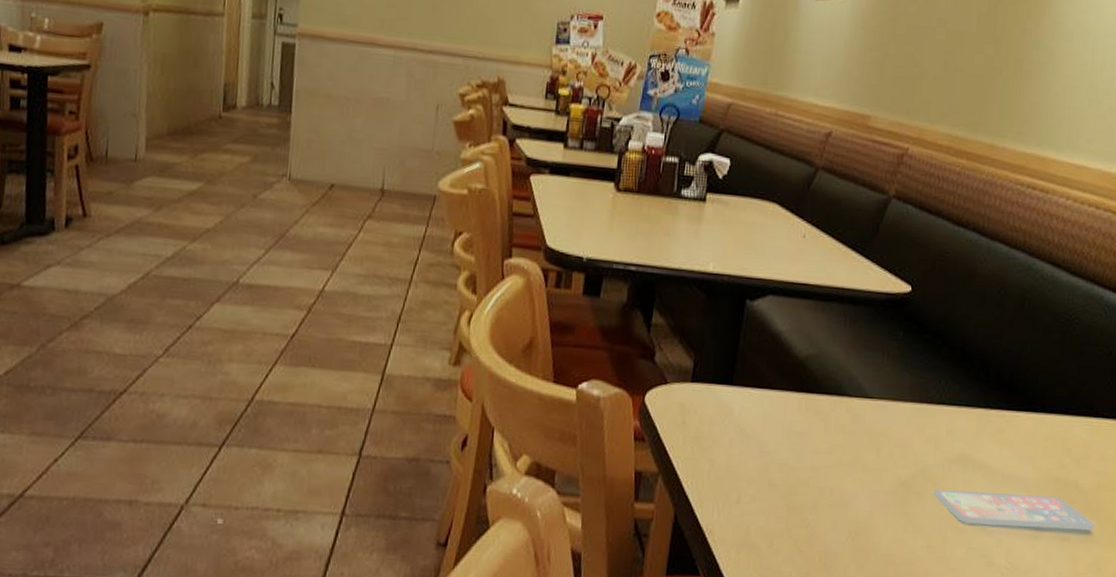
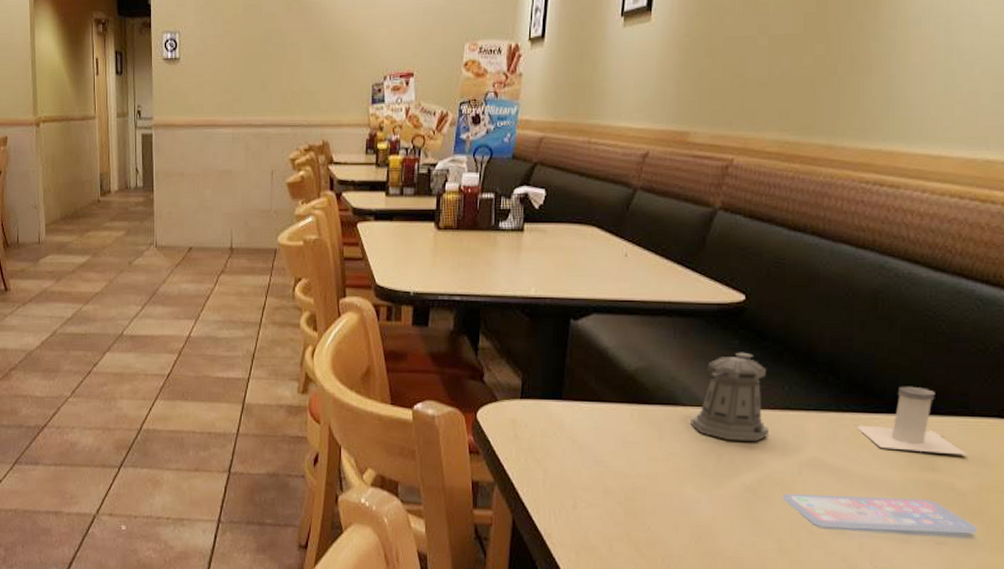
pepper shaker: none [854,344,926,436] -> present [690,352,769,442]
salt shaker: none [1000,385,1091,455] -> present [856,386,968,455]

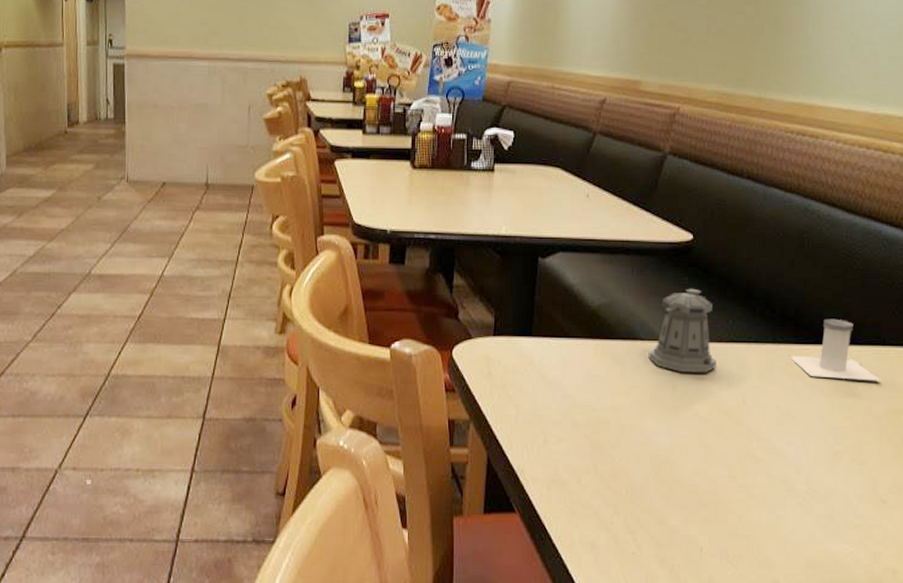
smartphone: present [782,493,977,534] -> none [730,421,892,454]

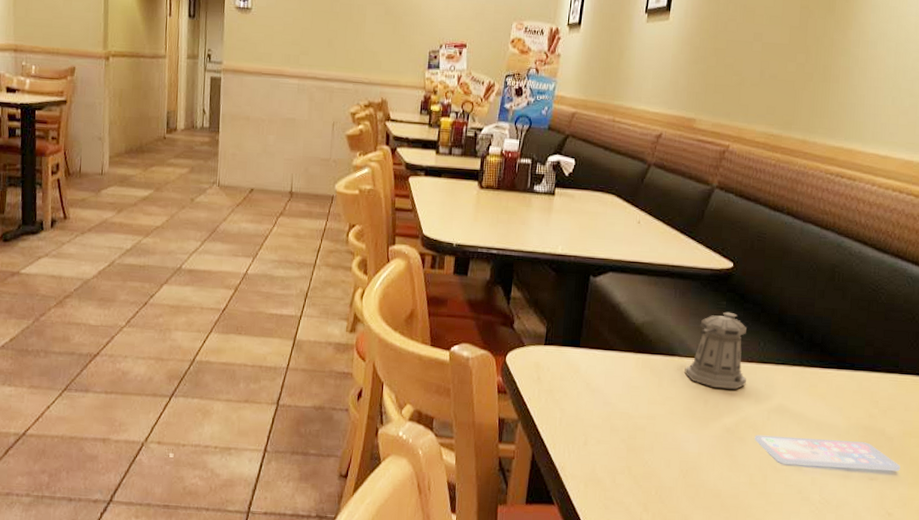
smartphone: none [730,421,892,454] -> present [754,434,900,472]
salt shaker: present [790,318,881,381] -> none [814,346,896,406]

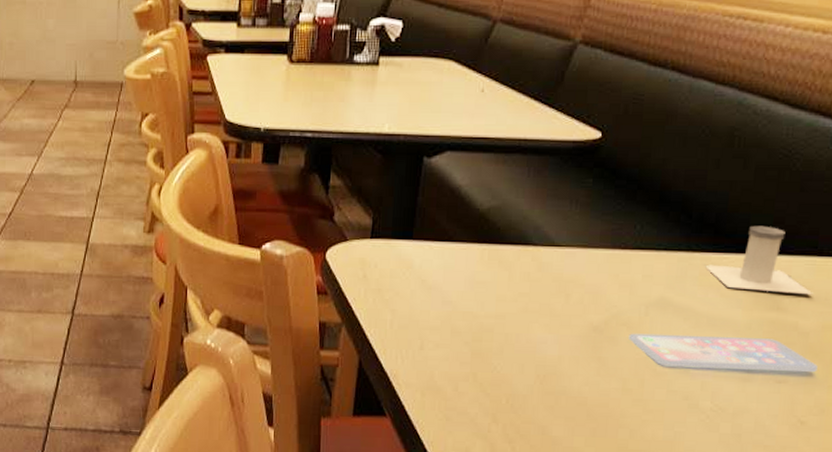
pepper shaker: present [684,312,747,390] -> none [541,191,619,282]
salt shaker: none [814,346,896,406] -> present [705,225,813,295]

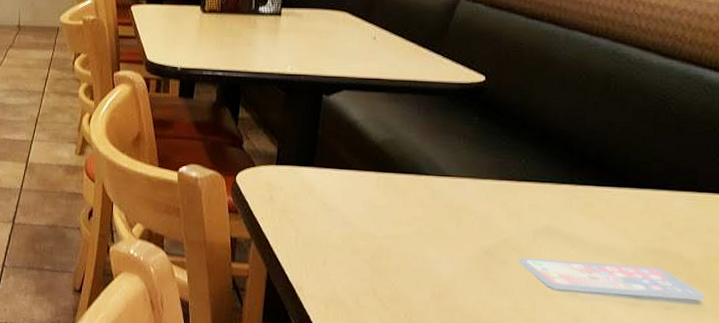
salt shaker: present [705,225,813,295] -> none [589,162,696,228]

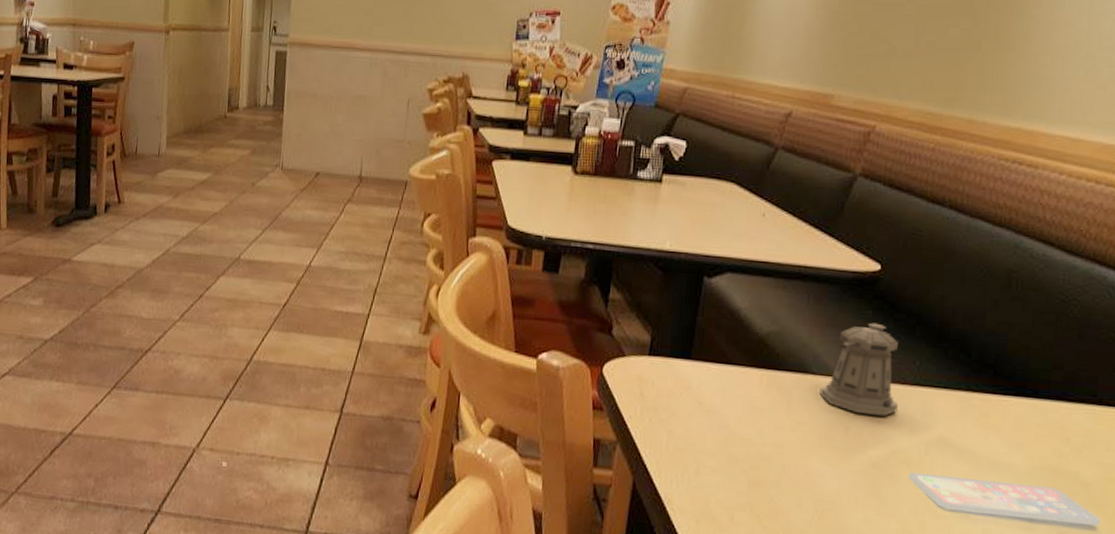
pepper shaker: none [433,127,506,209] -> present [819,323,898,417]

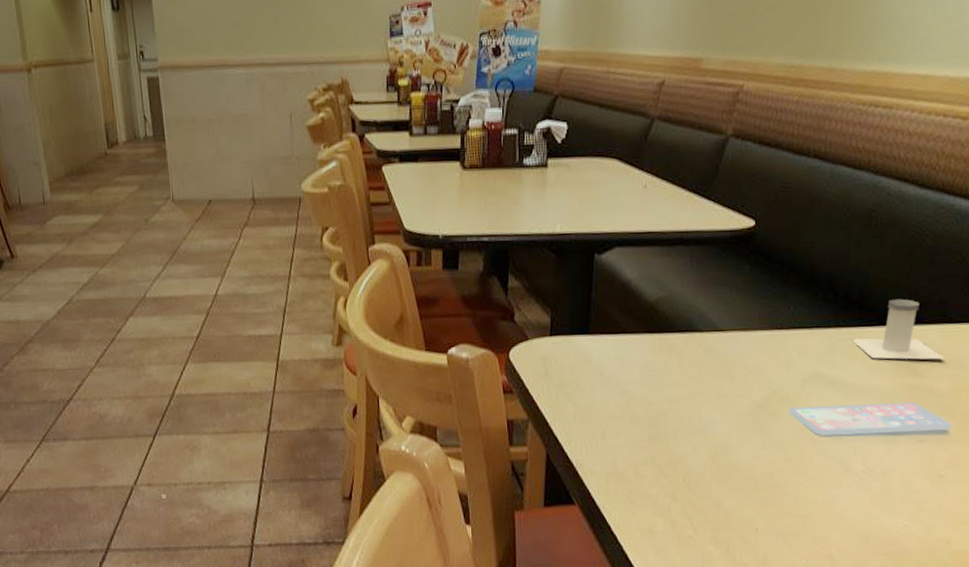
pepper shaker: present [819,323,898,417] -> none [707,276,776,362]
salt shaker: none [985,369,1094,445] -> present [852,299,945,360]

